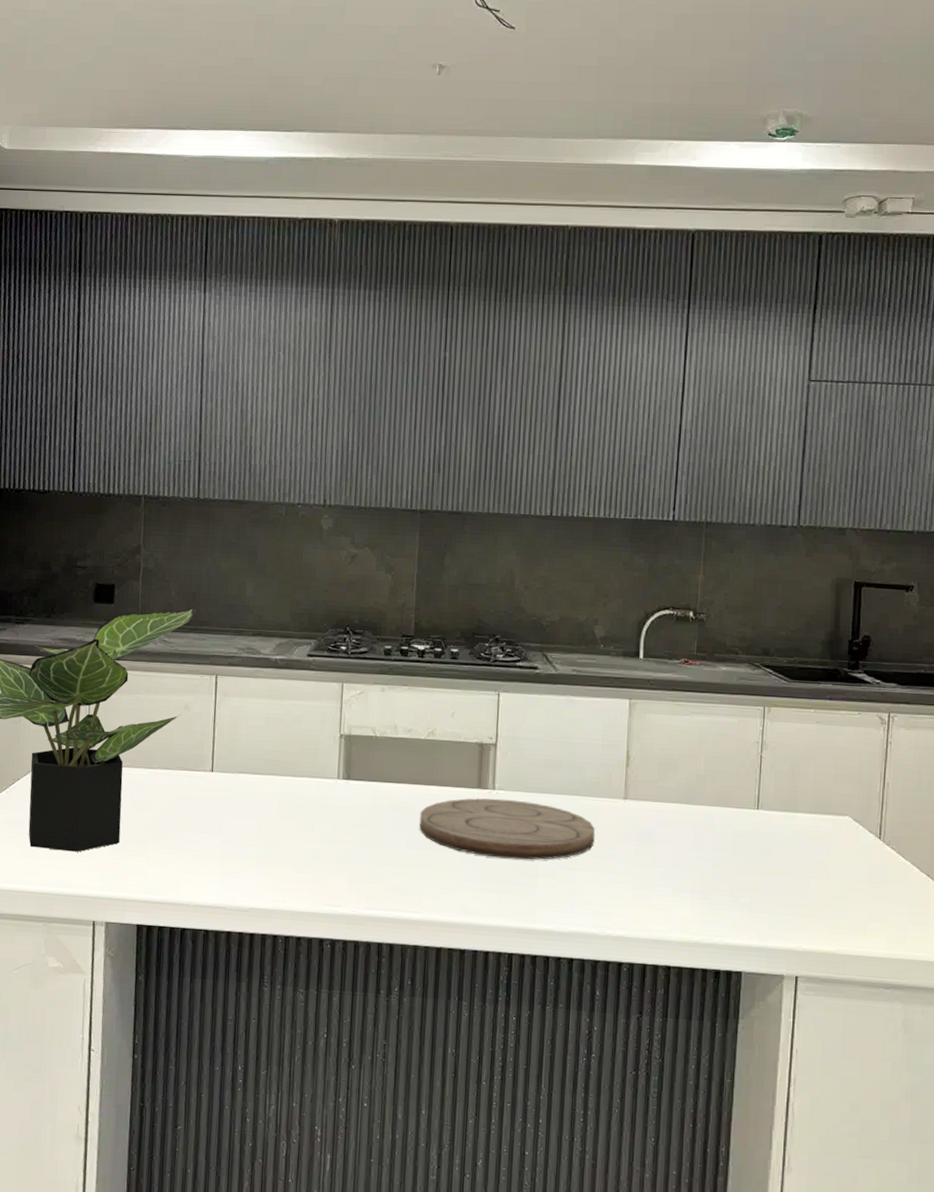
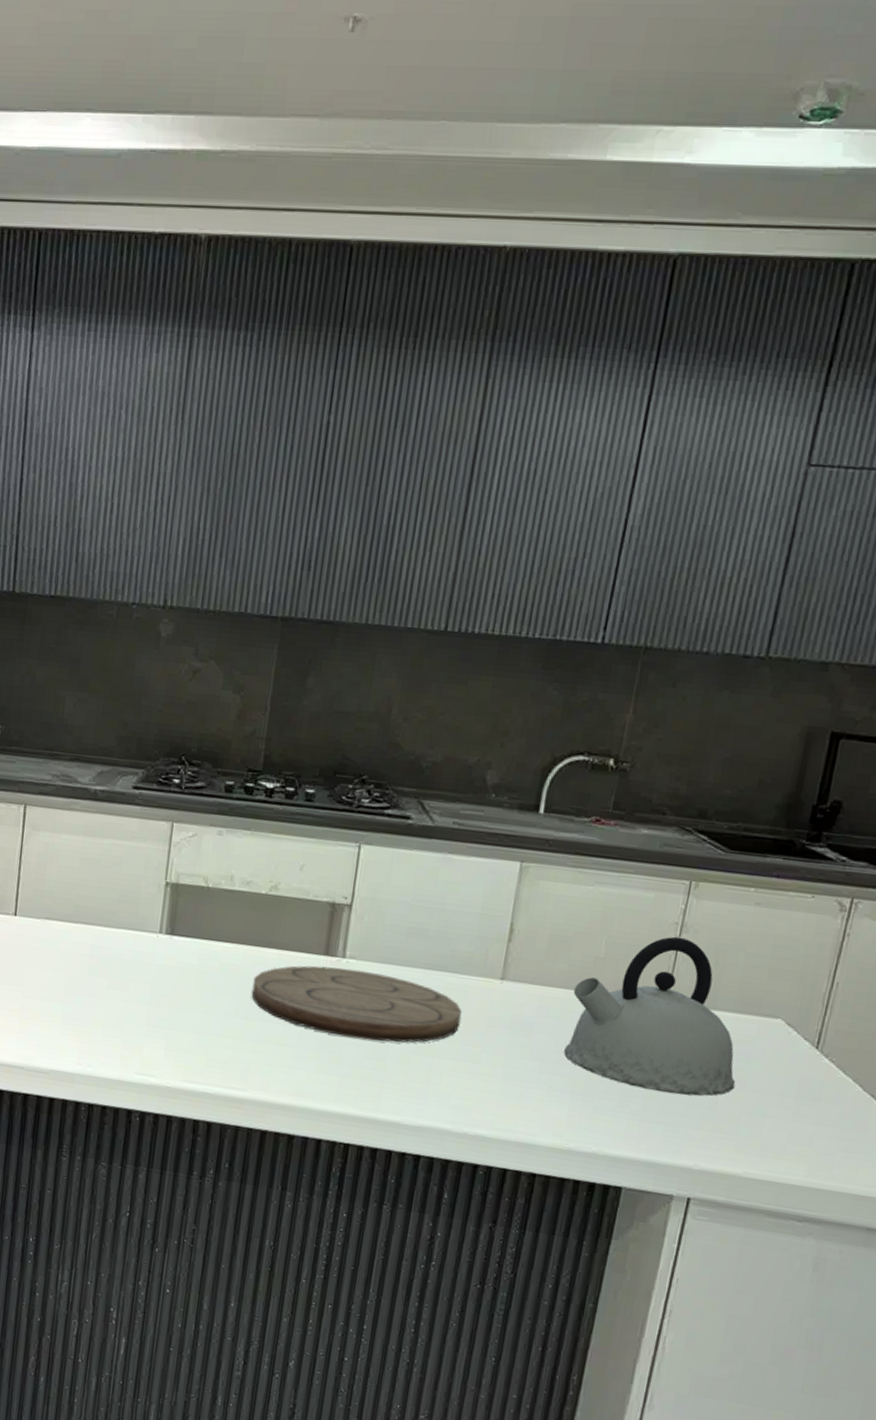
kettle: none [682,753,821,887] -> present [564,936,736,1097]

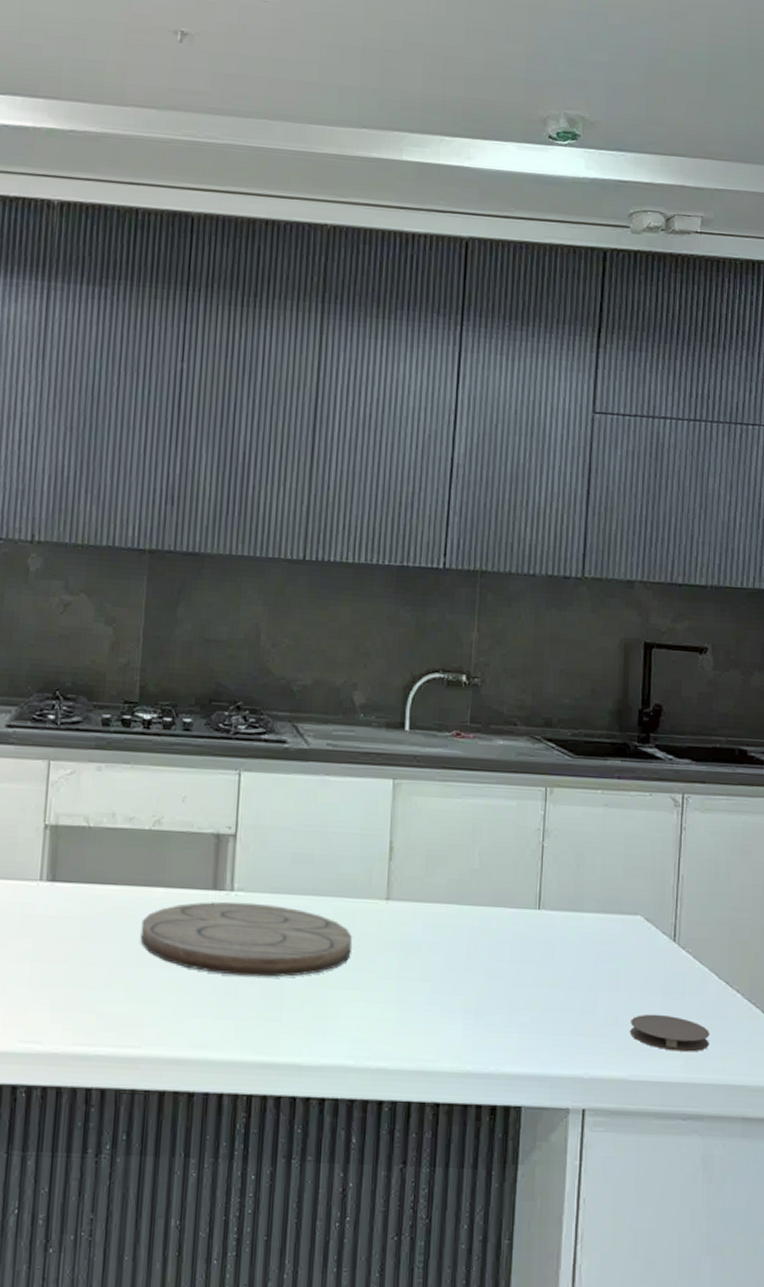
kettle: present [564,936,736,1097] -> none [453,842,610,1002]
coaster: none [751,1116,843,1159] -> present [630,1014,710,1052]

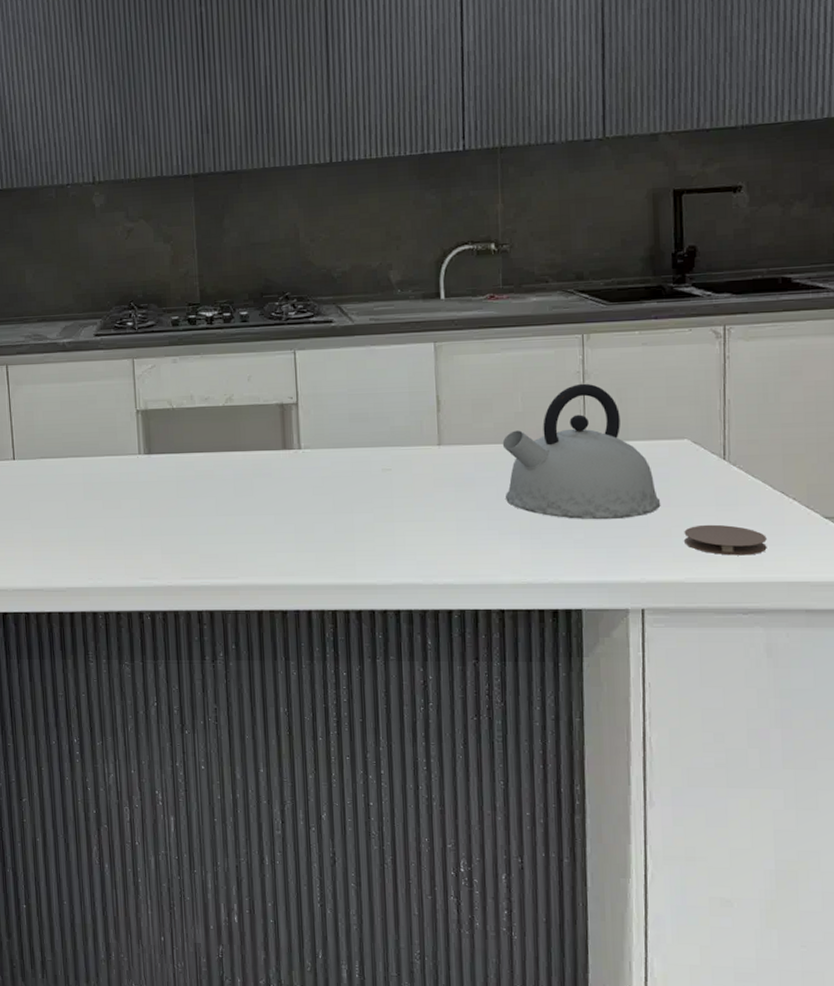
cutting board: present [140,901,352,977] -> none [226,457,411,517]
kettle: none [453,842,610,1002] -> present [502,383,661,520]

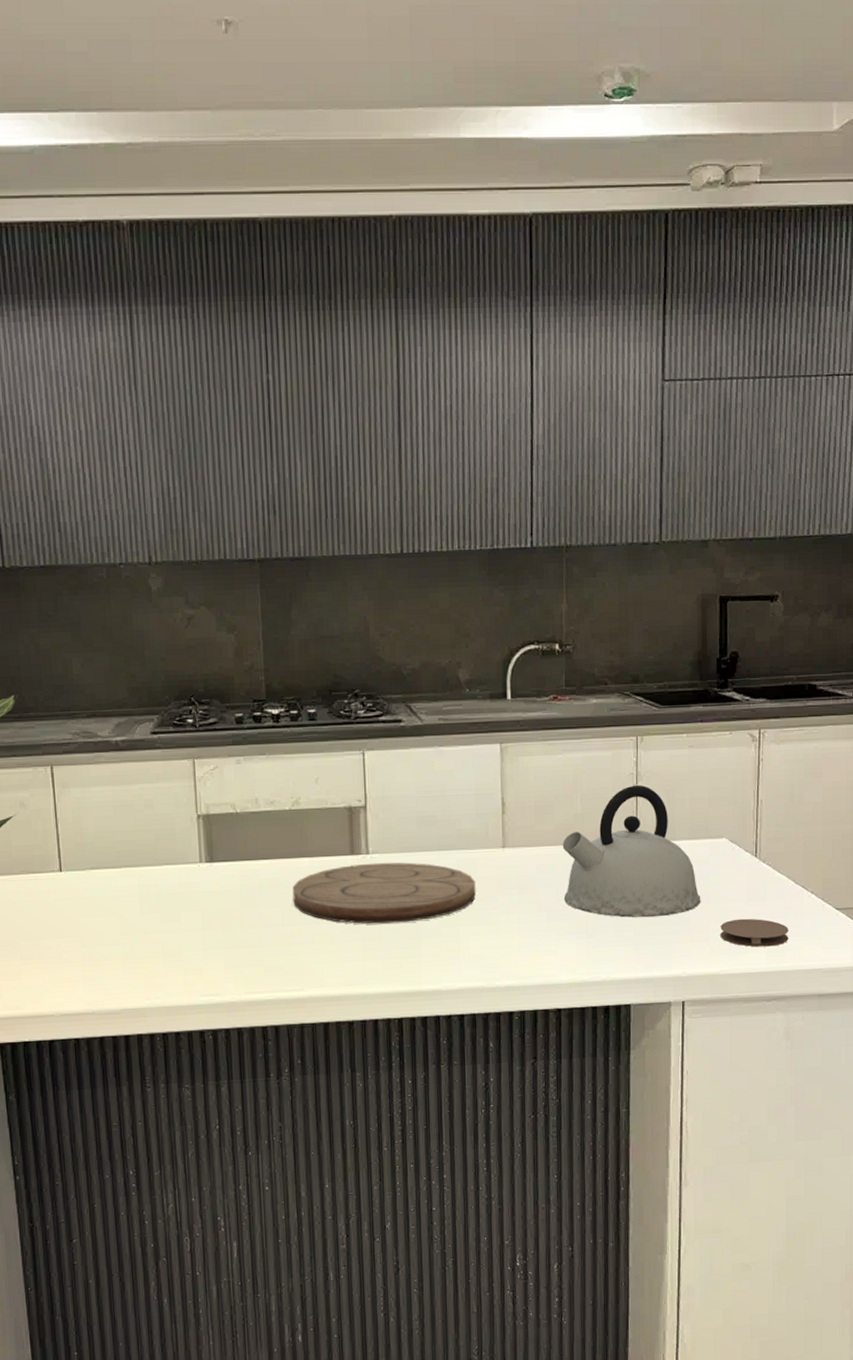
cutting board: none [226,457,411,517] -> present [292,862,476,924]

